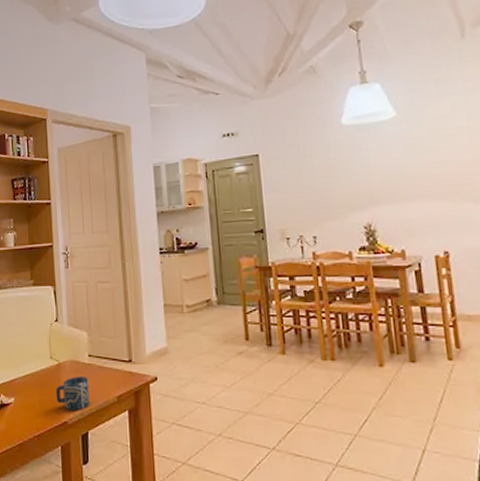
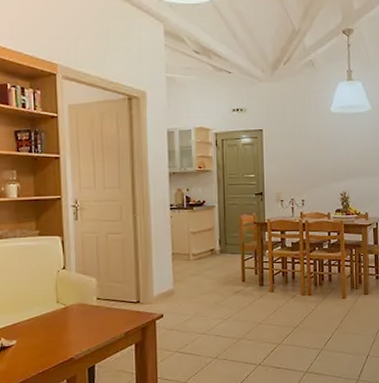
cup: present [55,377,90,411] -> none [62,317,97,349]

